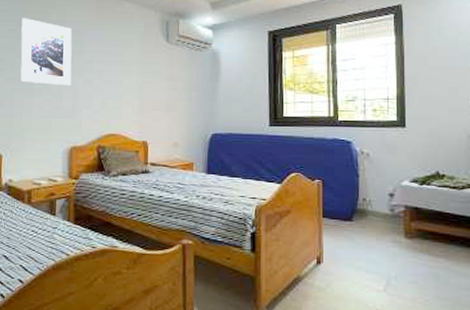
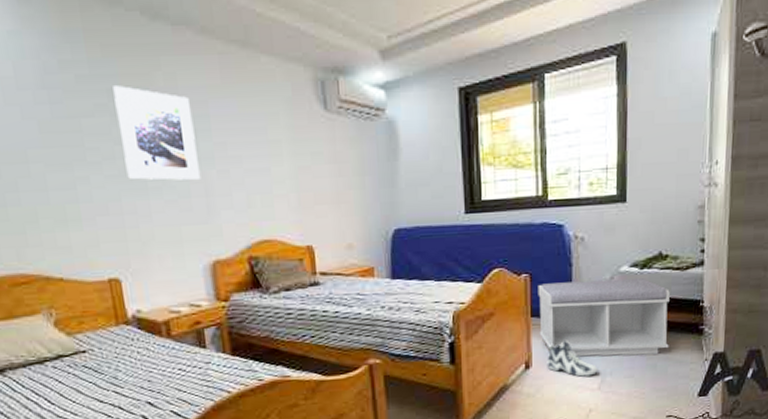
bench: none [329,189,450,264] -> present [538,278,670,357]
sneaker: none [336,241,384,277] -> present [547,340,598,377]

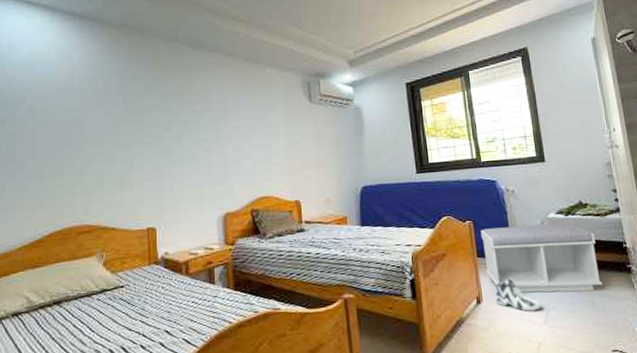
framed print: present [113,86,201,181] -> none [166,91,221,155]

